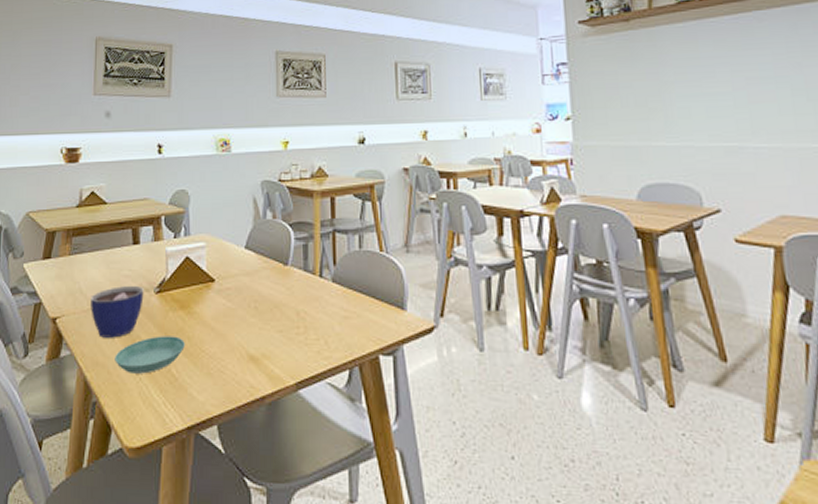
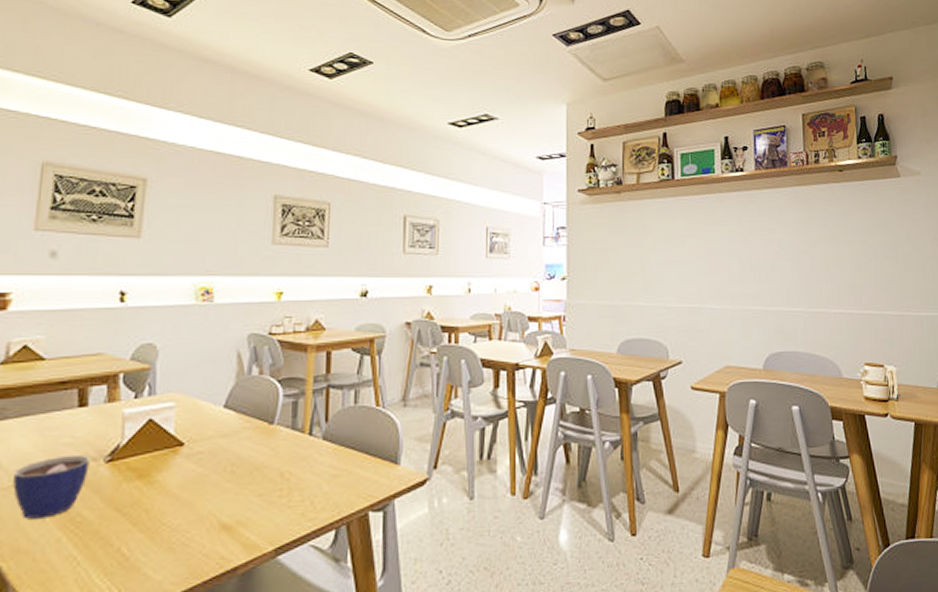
saucer: present [115,336,185,374] -> none [43,510,141,558]

